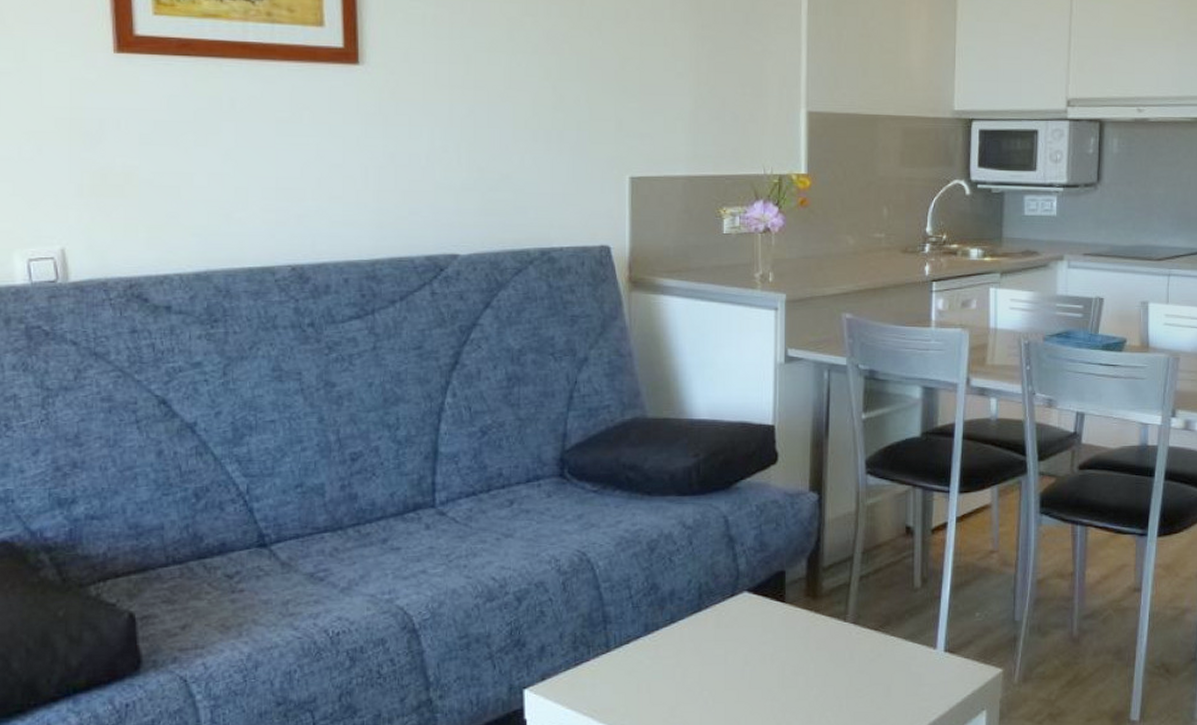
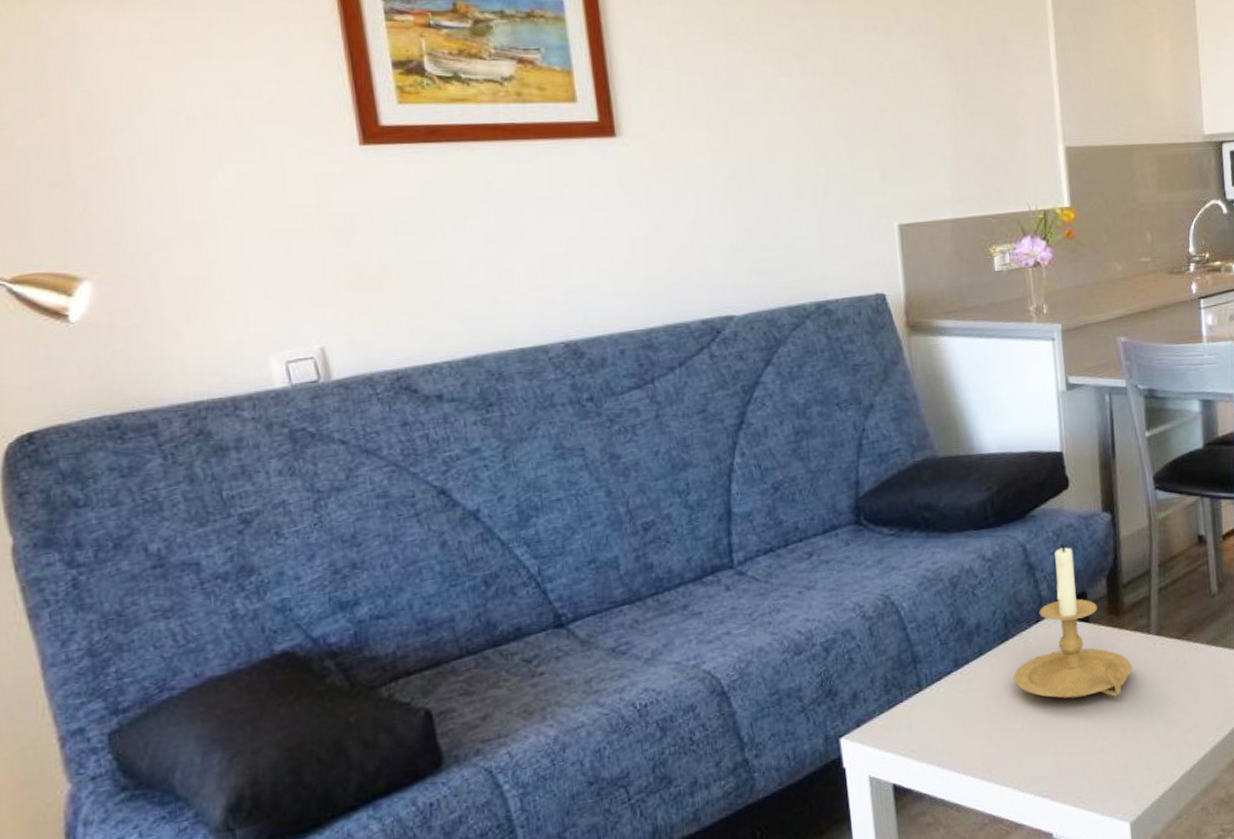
candle holder: none [703,518,825,682] -> present [1013,543,1132,699]

